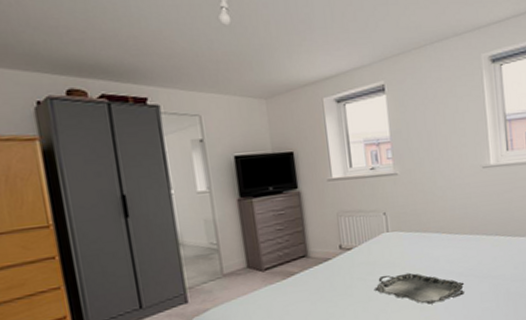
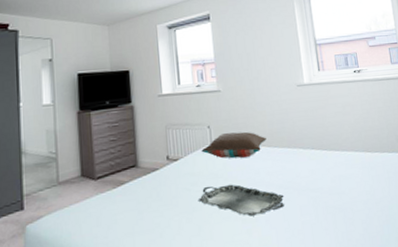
pillow: none [377,218,447,247] -> present [201,131,267,159]

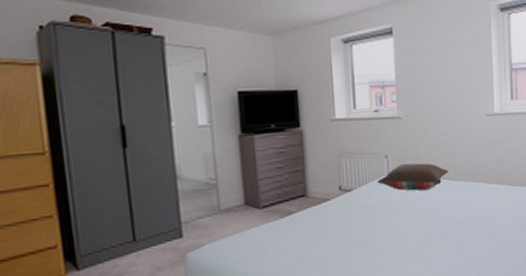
serving tray: present [198,184,284,217] -> none [371,217,462,250]

